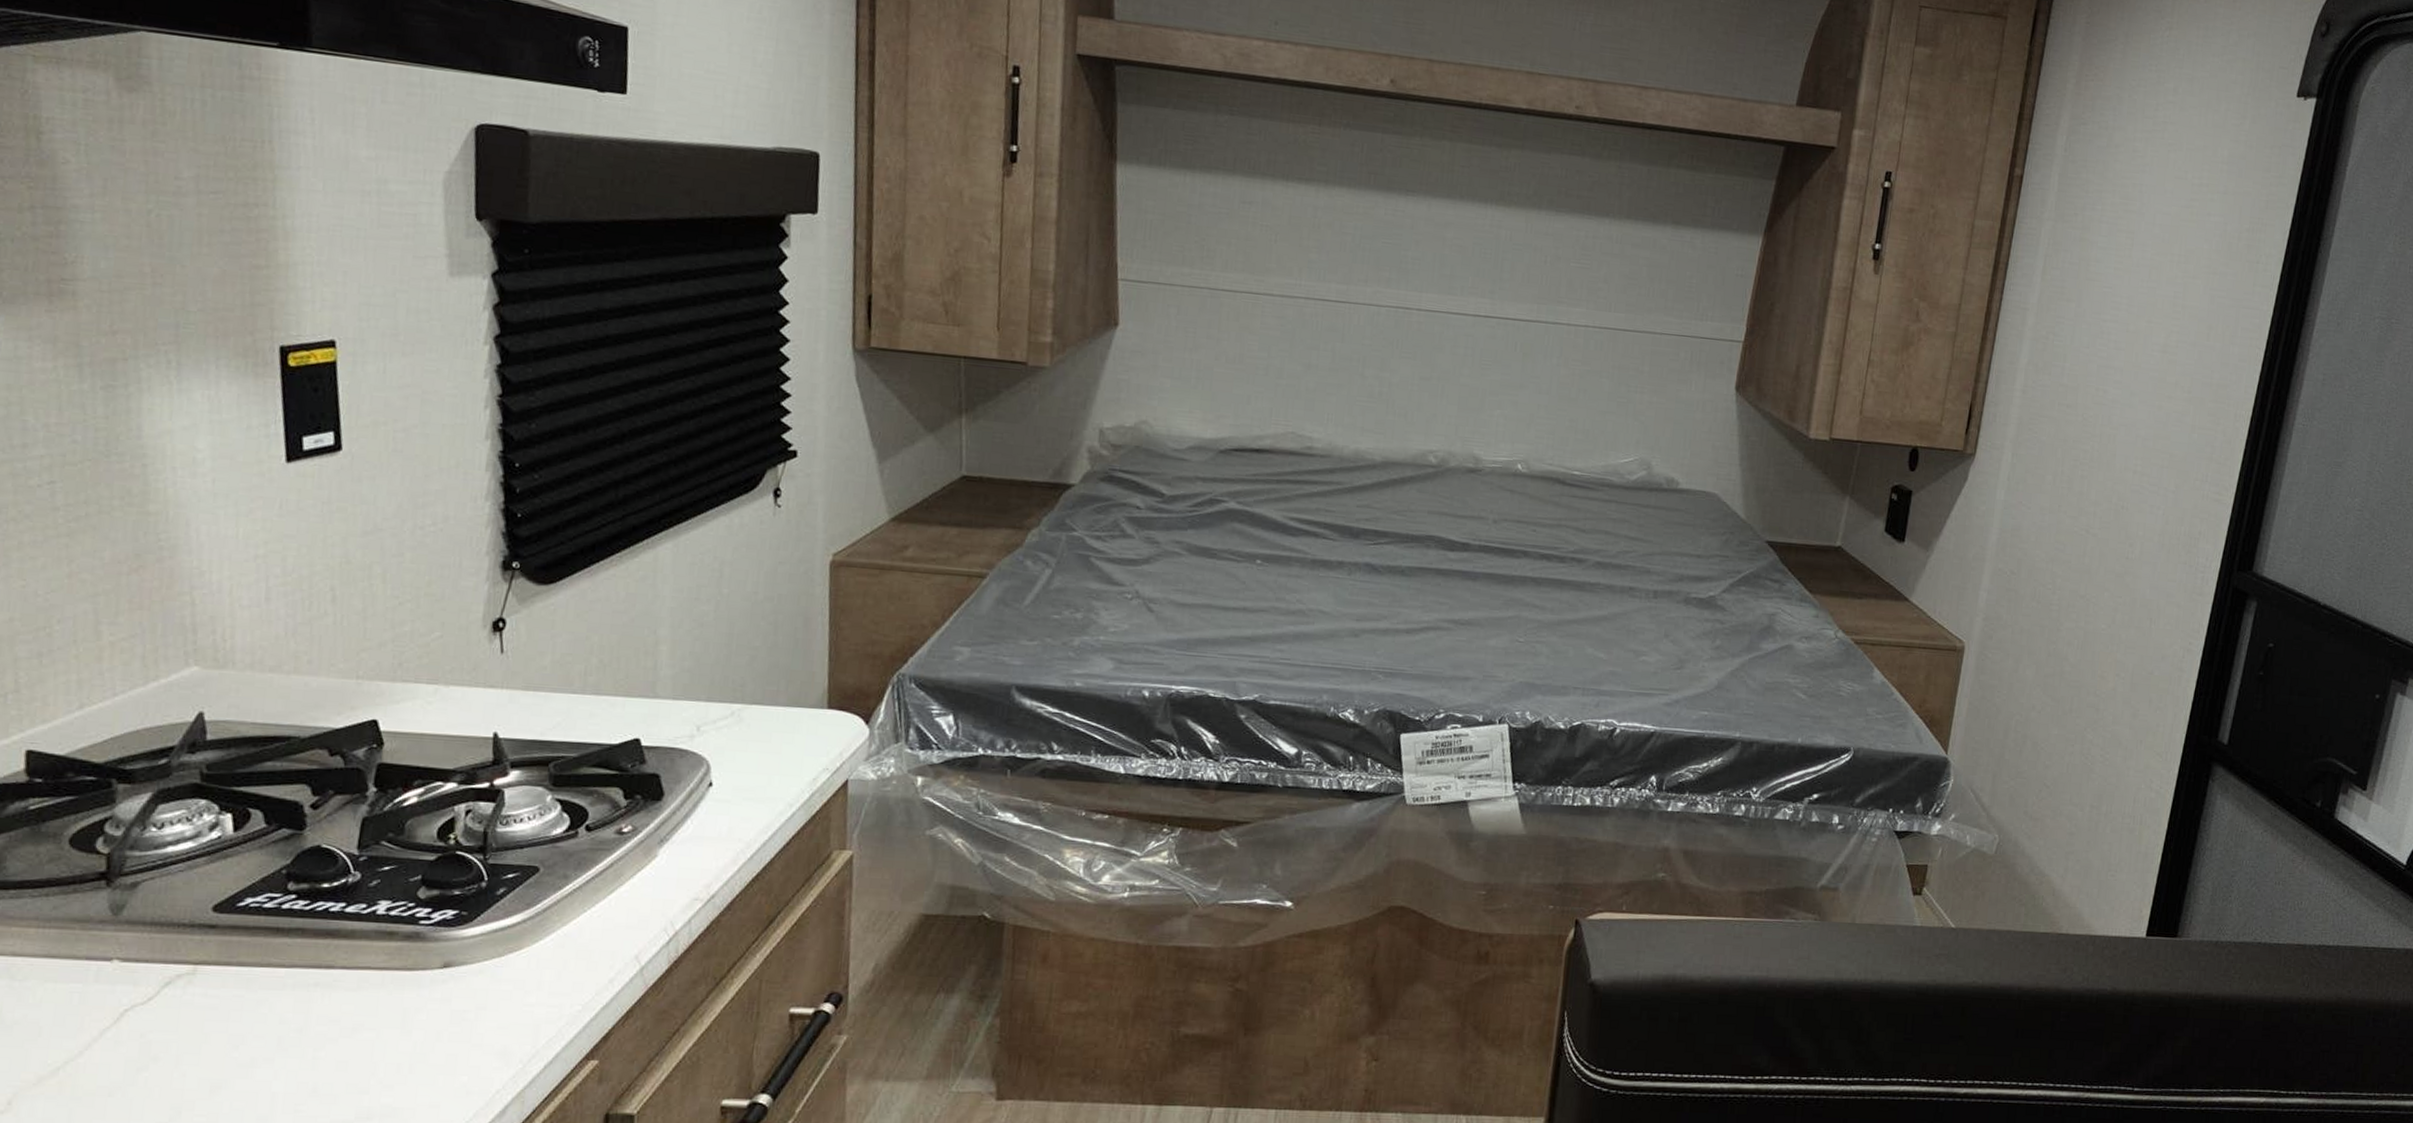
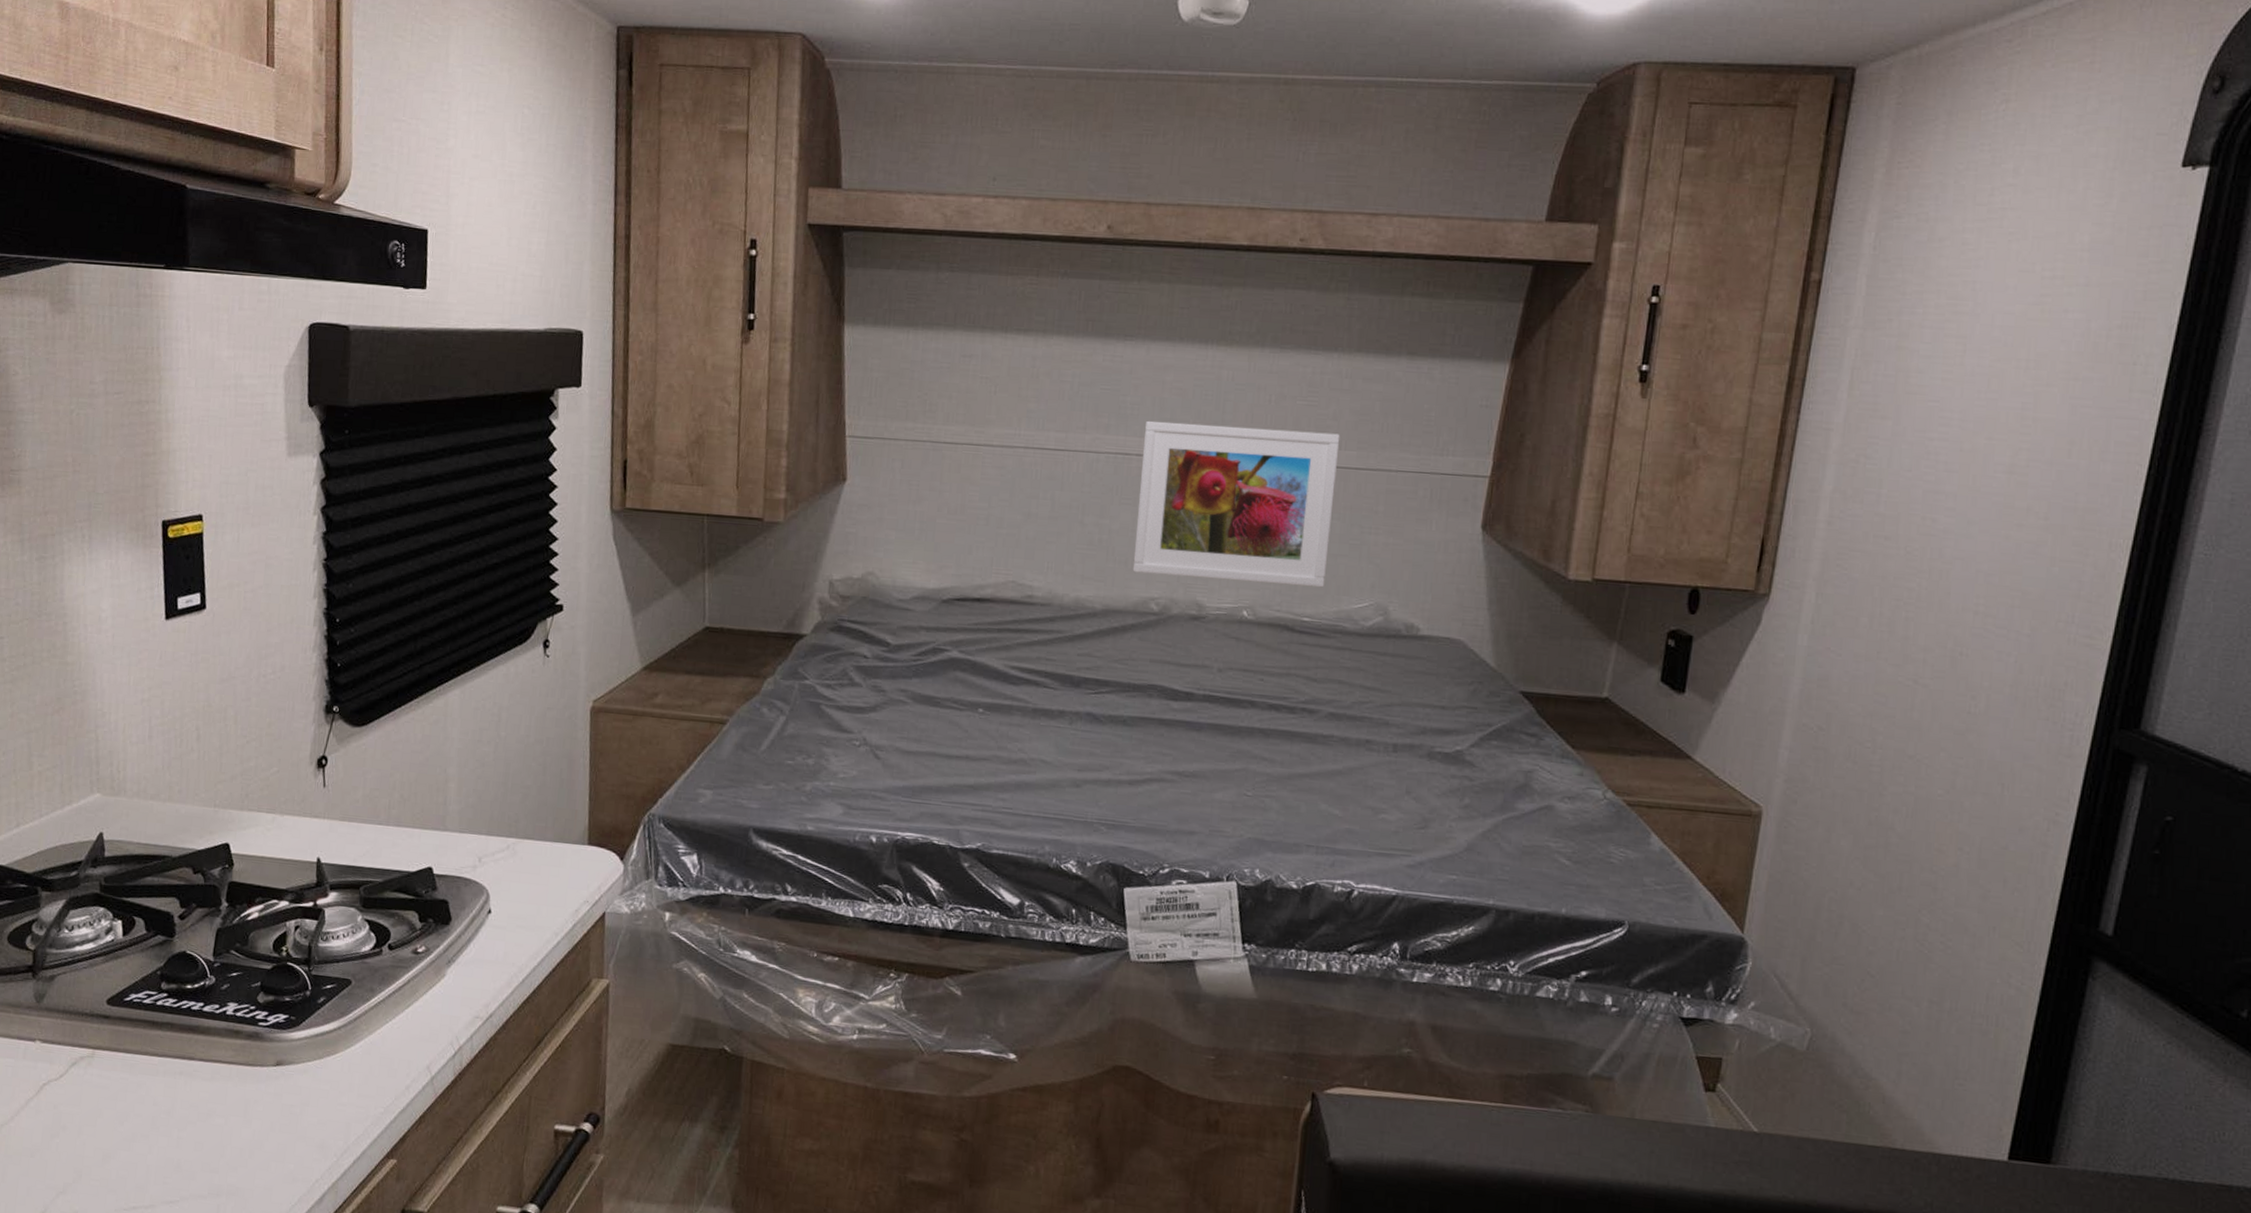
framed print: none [1412,276,1610,443] -> present [1132,420,1340,588]

